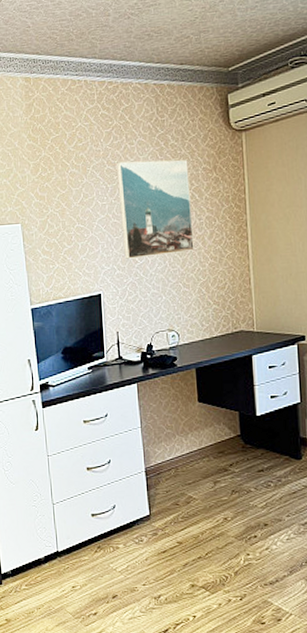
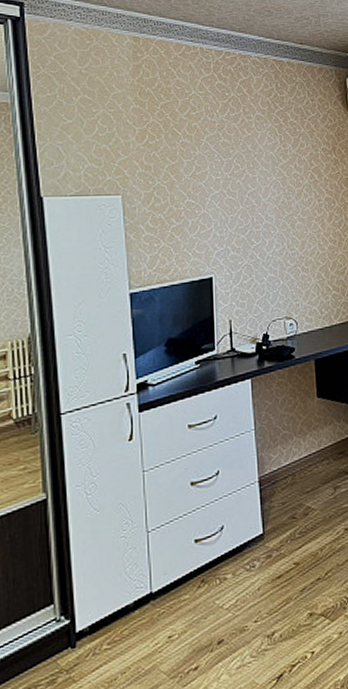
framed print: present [117,159,194,259] -> none [233,135,313,239]

